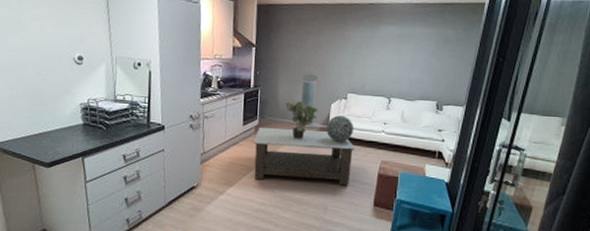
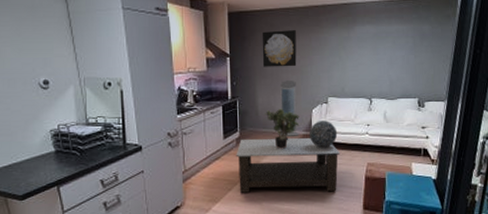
wall art: none [286,25,321,61] -> present [262,30,297,67]

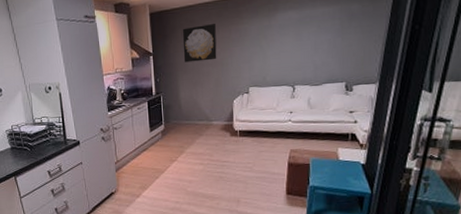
coffee table: present [236,138,341,193] -> none [161,128,263,180]
potted plant: present [265,109,300,149] -> none [187,101,221,139]
air purifier: present [278,80,300,136] -> none [200,73,222,127]
decorative sphere: present [308,121,338,148] -> none [230,110,259,137]

